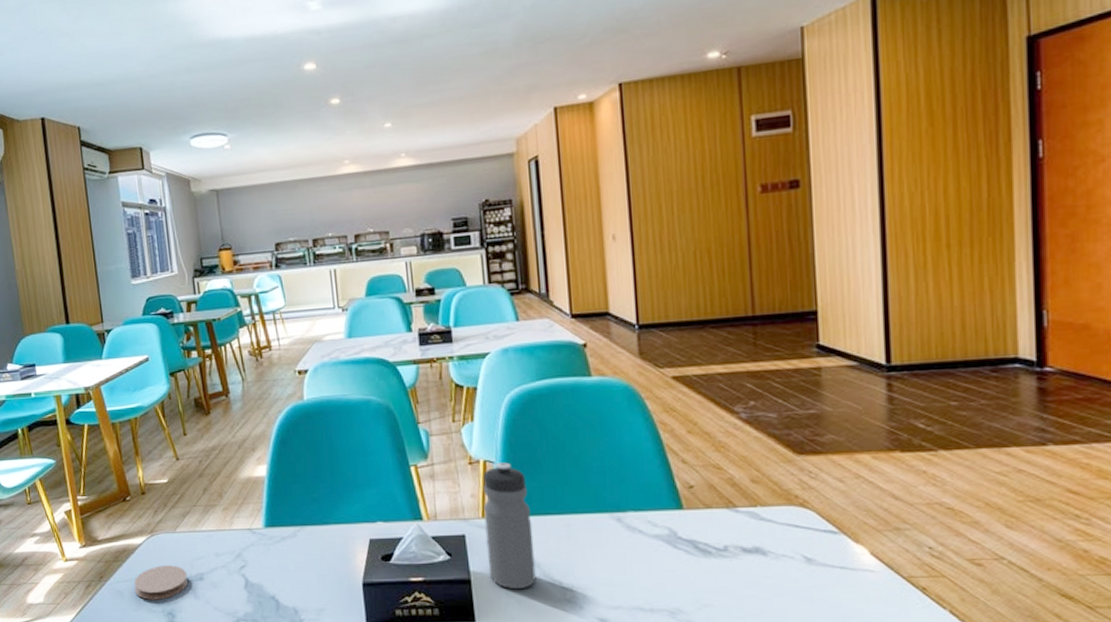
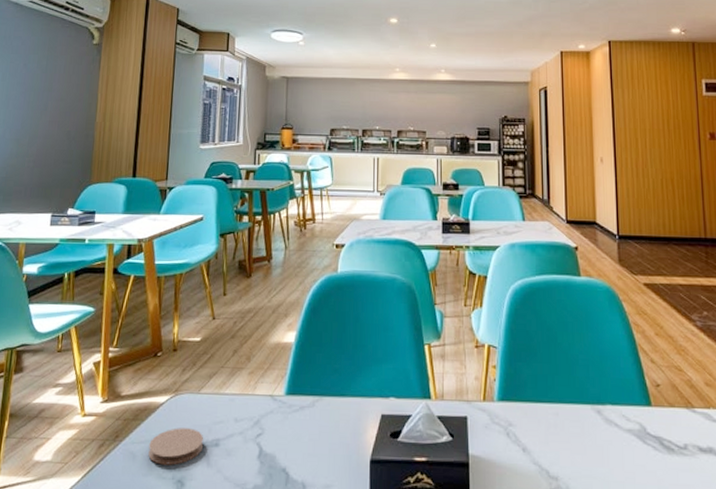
water bottle: present [483,462,536,590] -> none [485,348,527,476]

